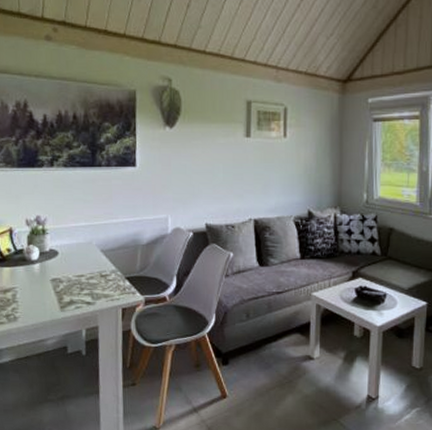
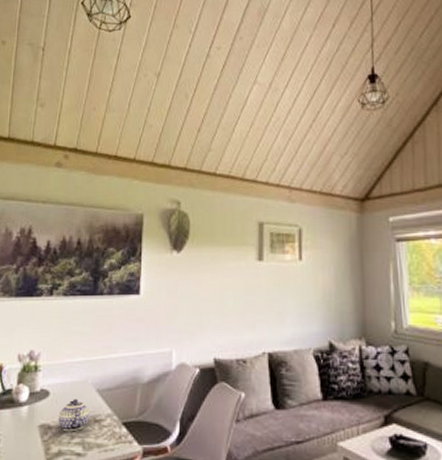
teapot: none [68,257,96,285] -> present [58,399,89,432]

